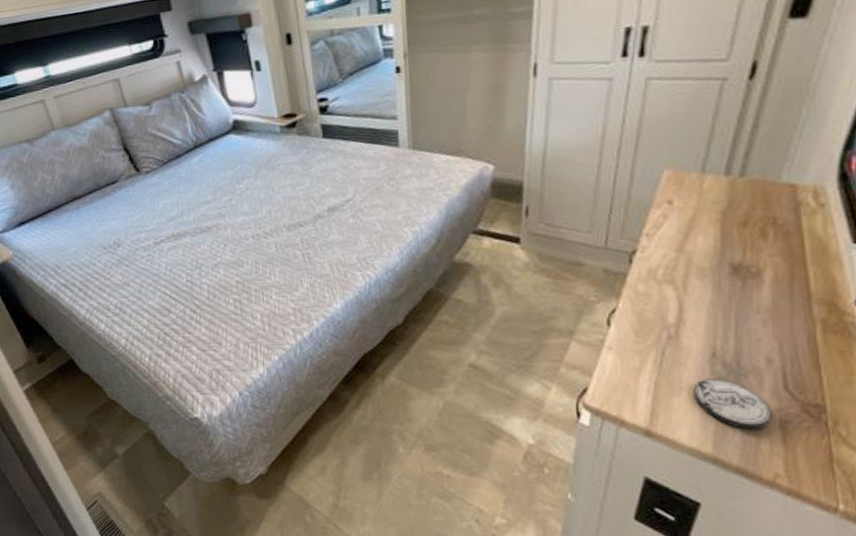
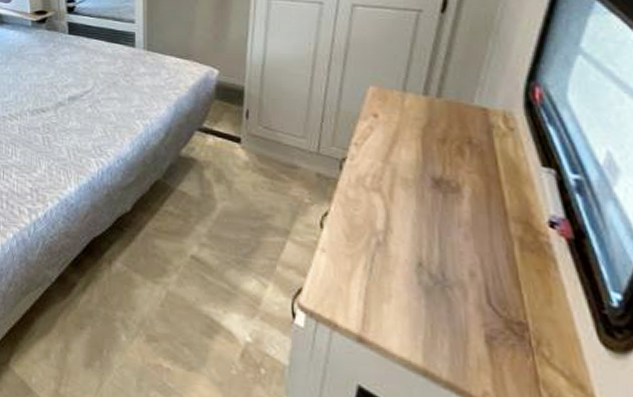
coaster: present [694,379,772,430] -> none [402,288,478,344]

